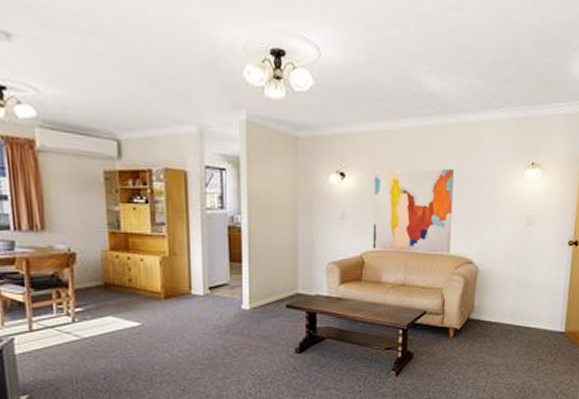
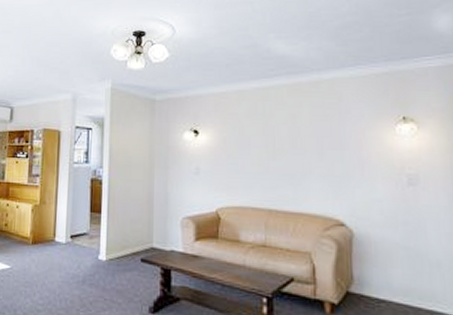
wall art: present [372,168,455,254] -> none [228,124,316,214]

